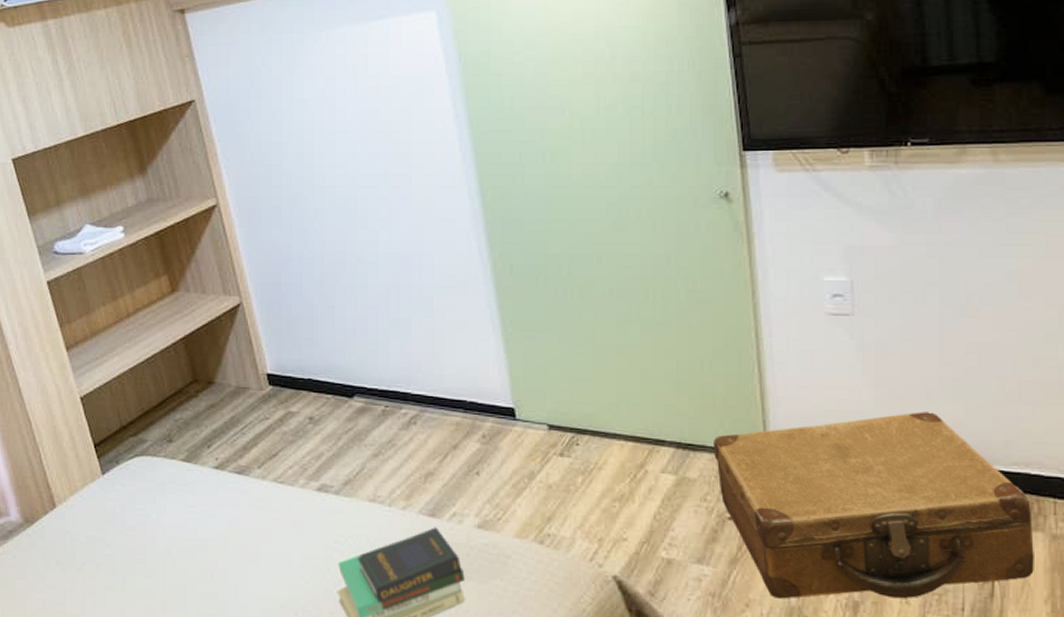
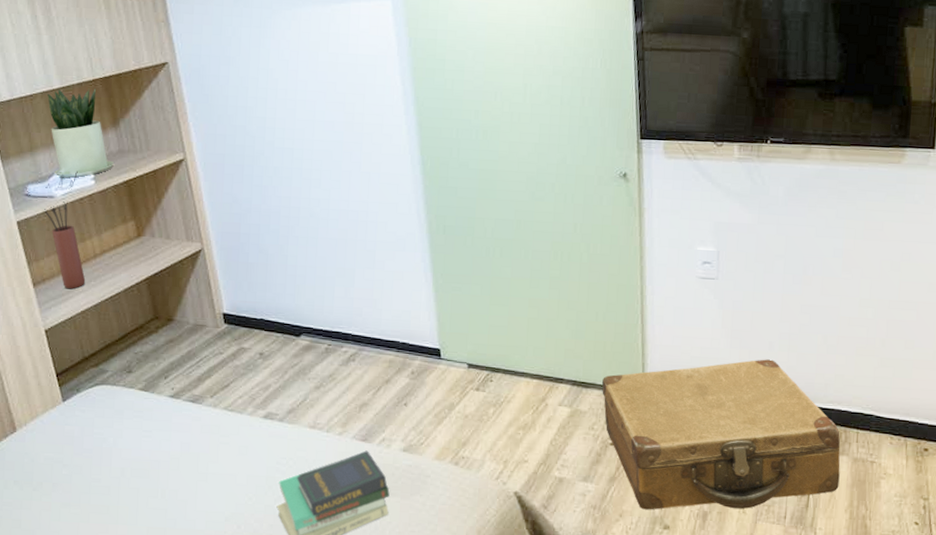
vase: none [53,223,120,352] -> present [25,171,86,289]
planter: none [72,134,143,231] -> present [47,88,114,178]

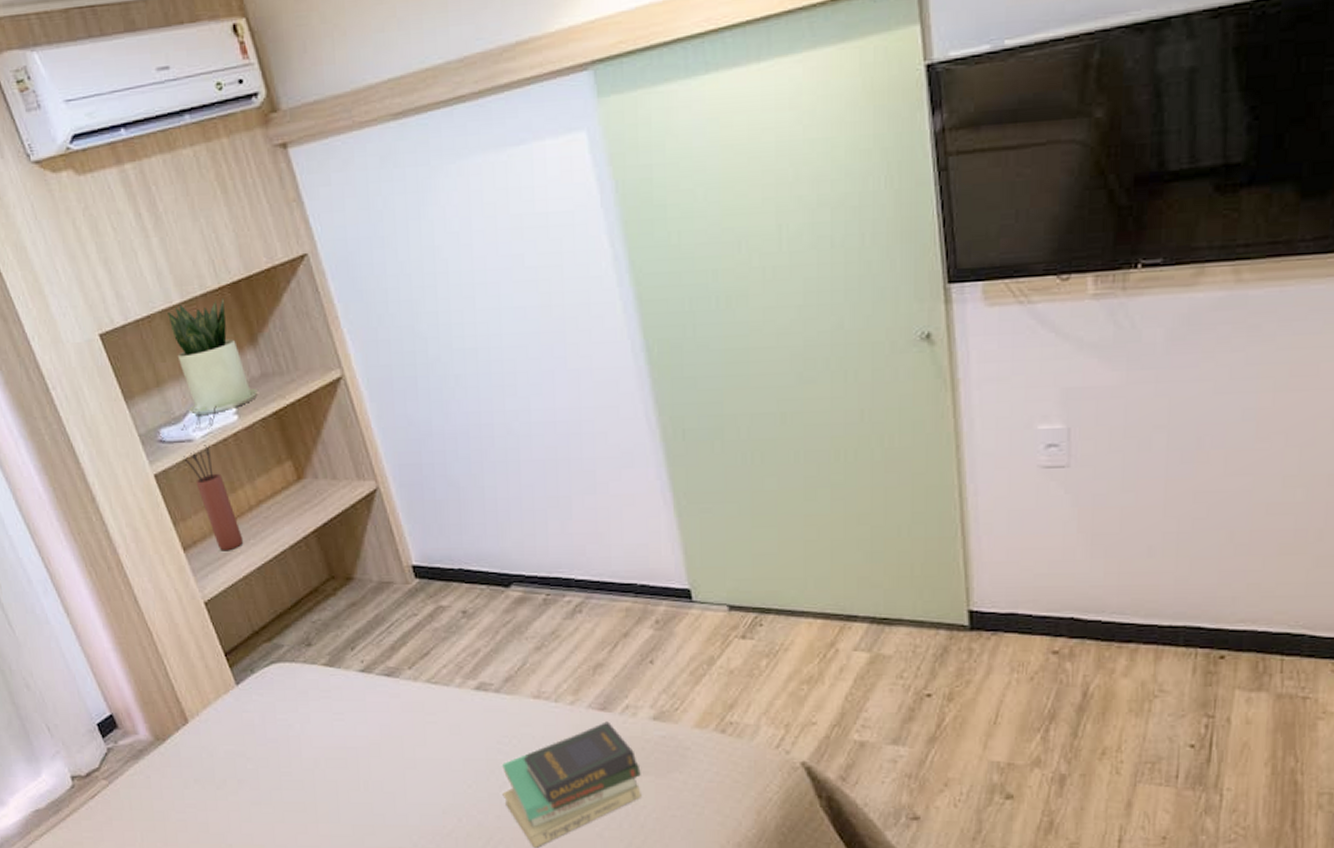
suitcase: present [602,359,841,510] -> none [911,570,1257,776]

